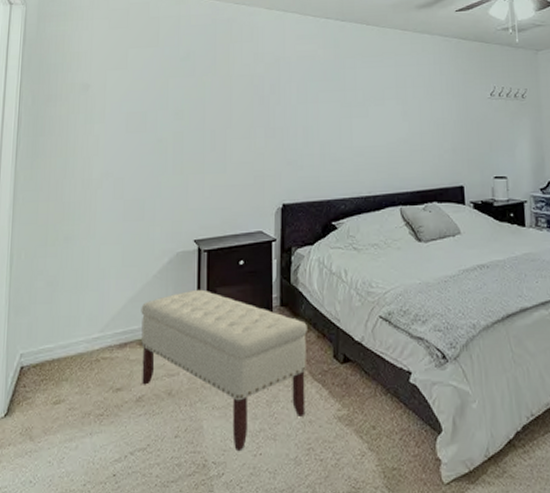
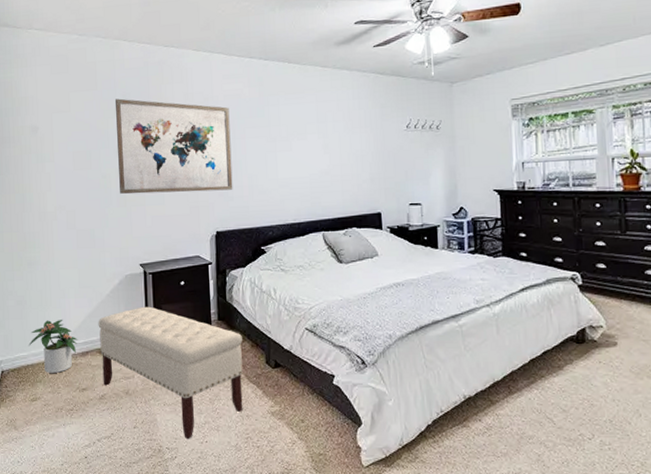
potted plant: none [56,305,116,369] -> present [29,320,78,373]
wall art: none [176,56,303,161] -> present [114,98,233,194]

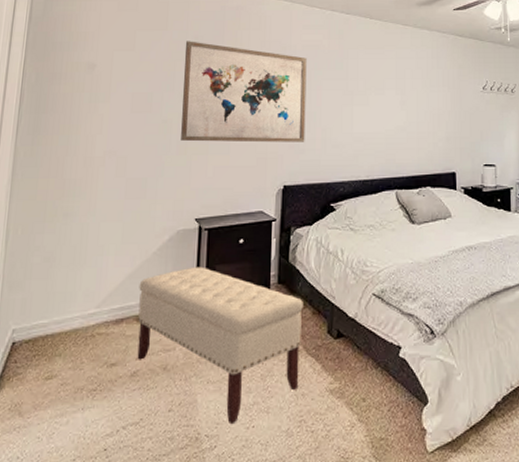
potted plant: present [29,320,78,373] -> none [51,281,113,345]

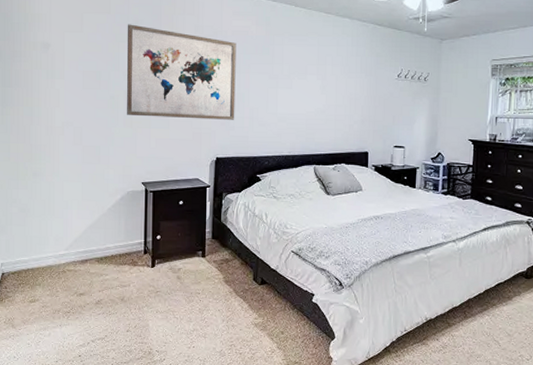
bench: present [137,266,303,425] -> none [98,221,233,345]

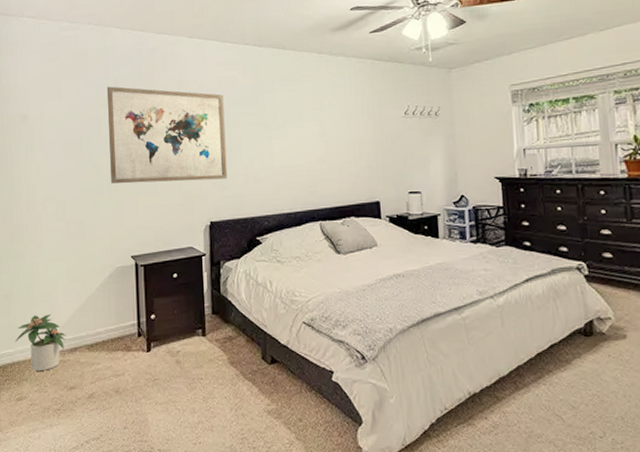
potted plant: none [30,228,78,278] -> present [15,315,66,371]

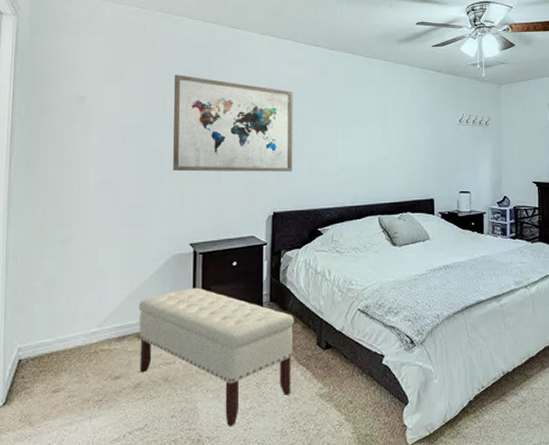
potted plant: present [15,315,66,371] -> none [55,302,114,361]
bench: none [87,300,238,441] -> present [138,287,294,427]

